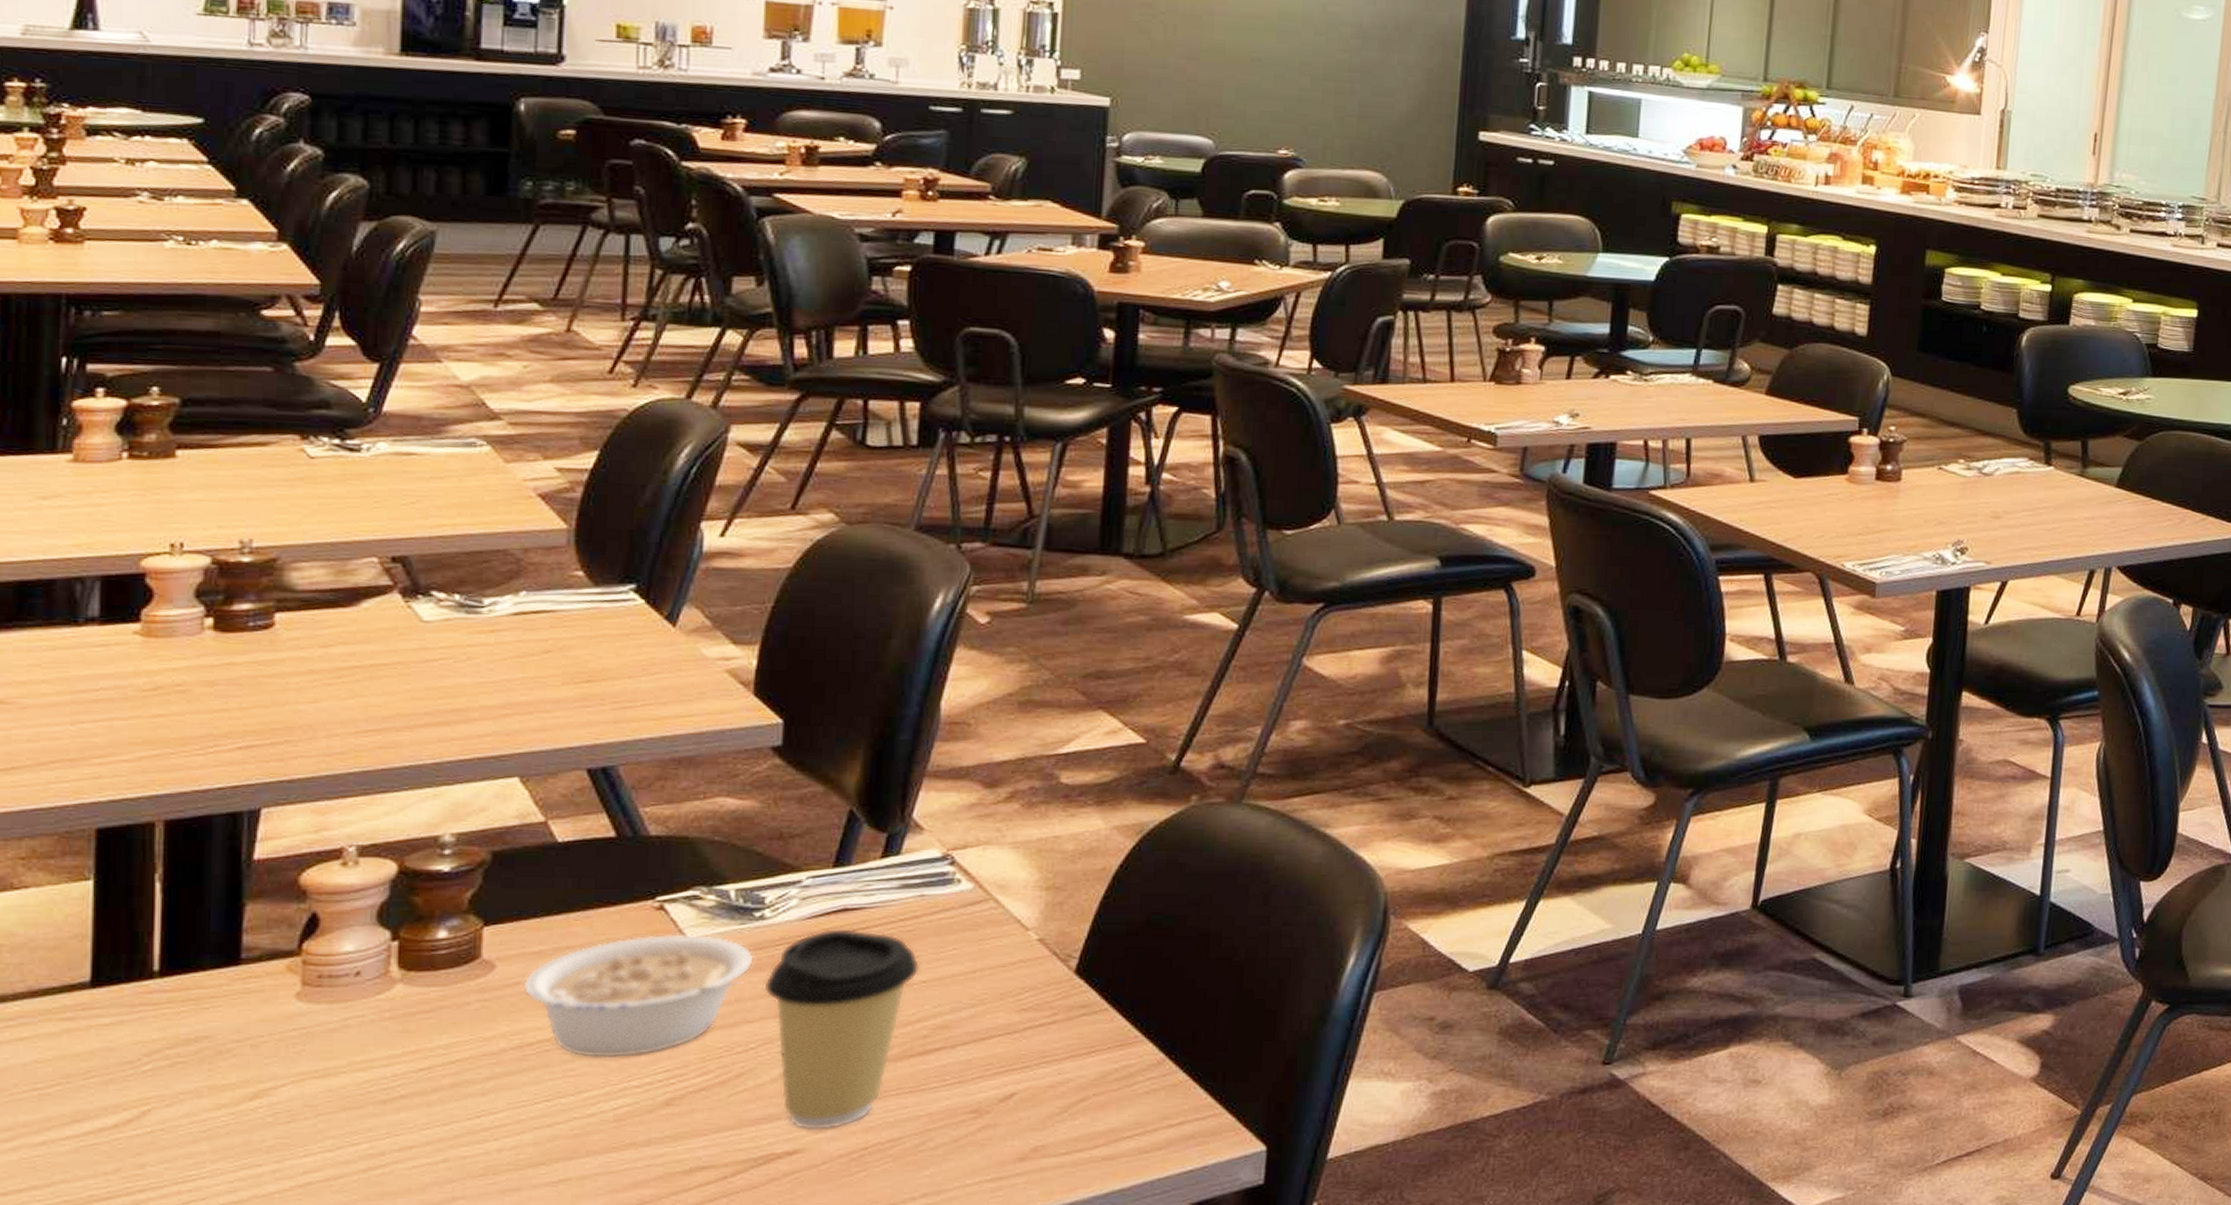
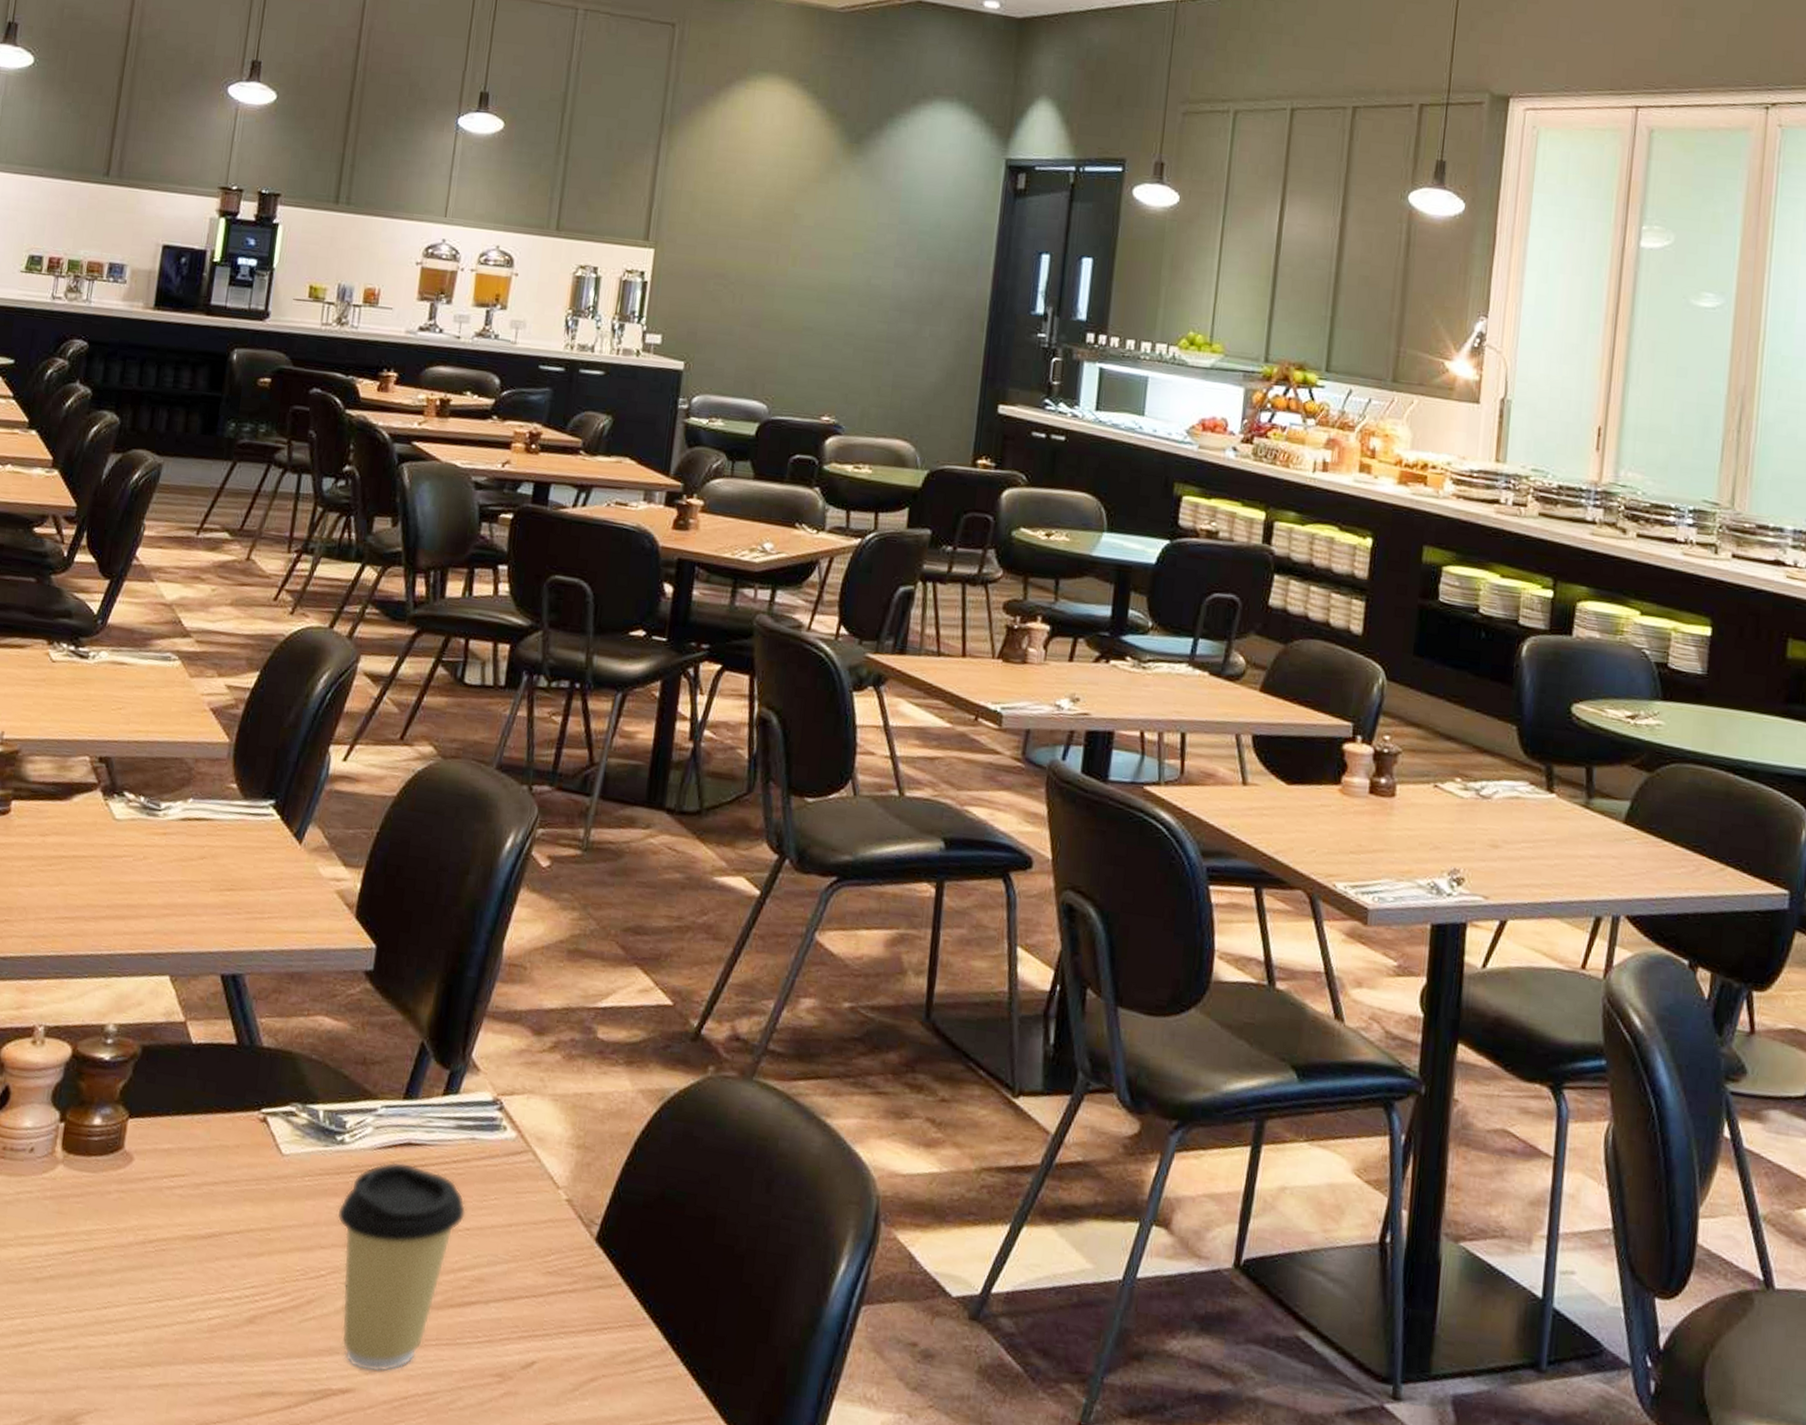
legume: present [523,934,754,1059] -> none [151,1146,333,1268]

